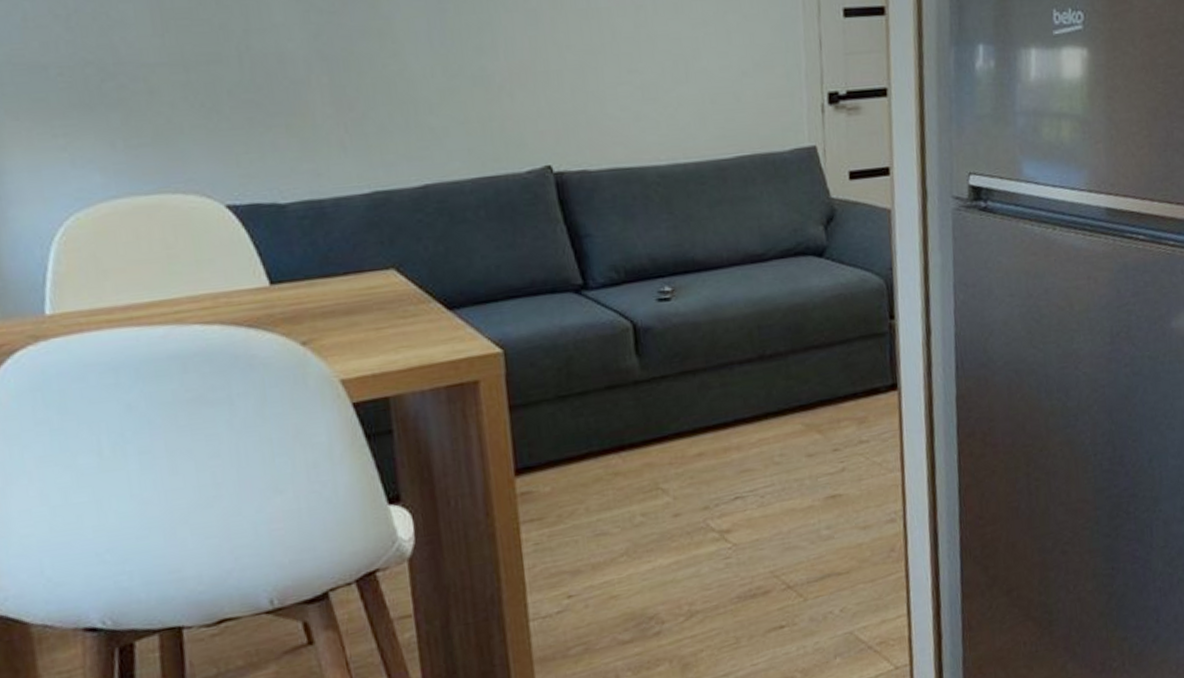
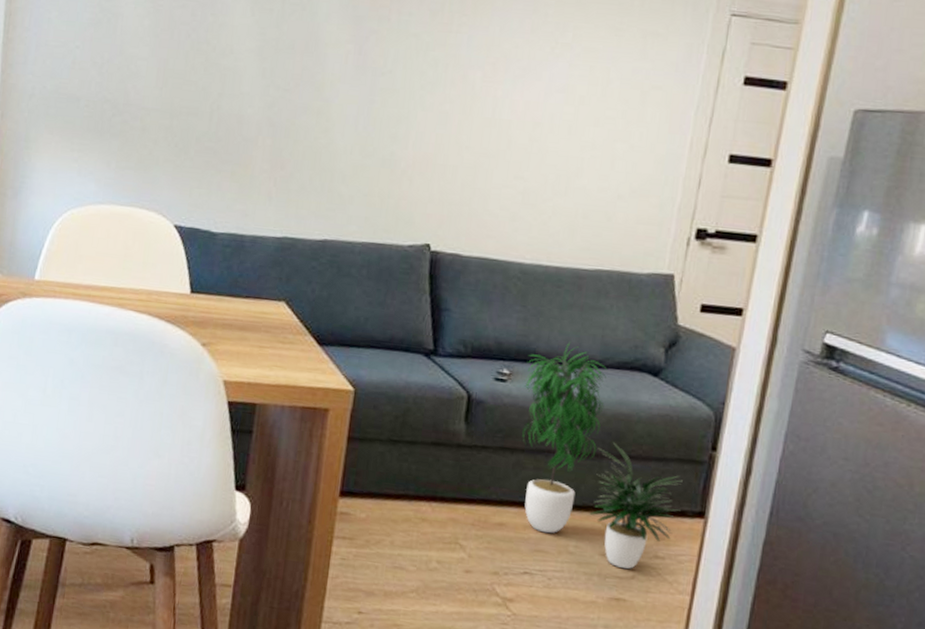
potted plant: none [688,241,874,464] -> present [522,342,683,569]

